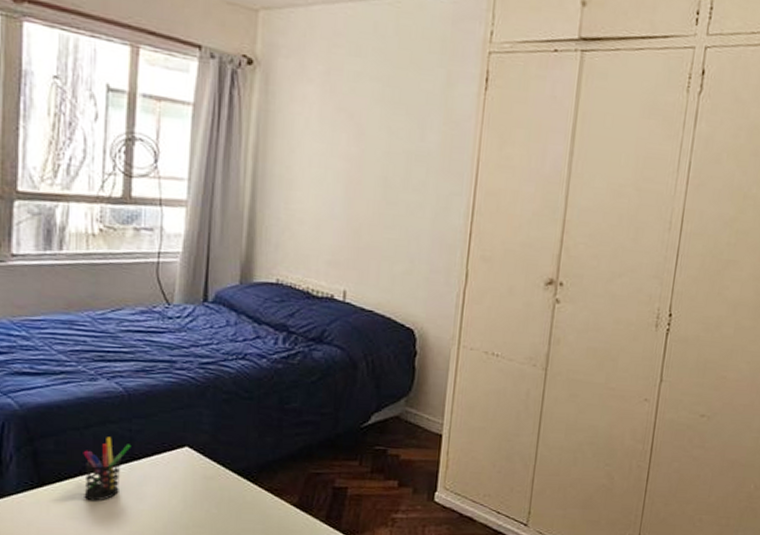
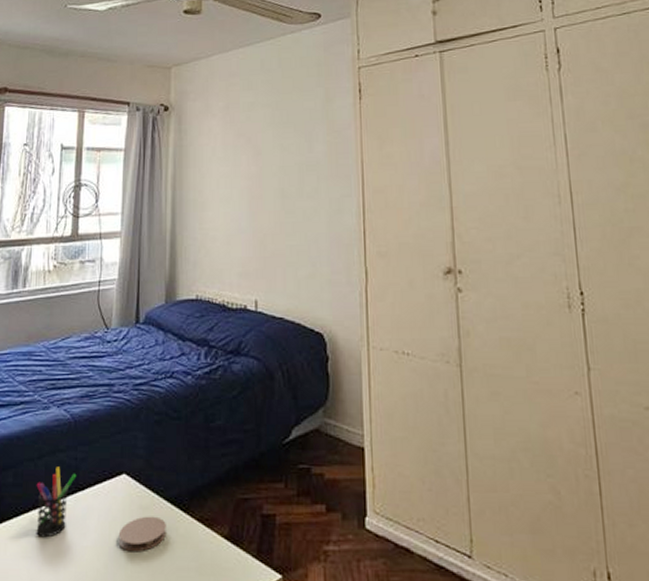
coaster: none [179,485,232,516] -> present [118,516,166,552]

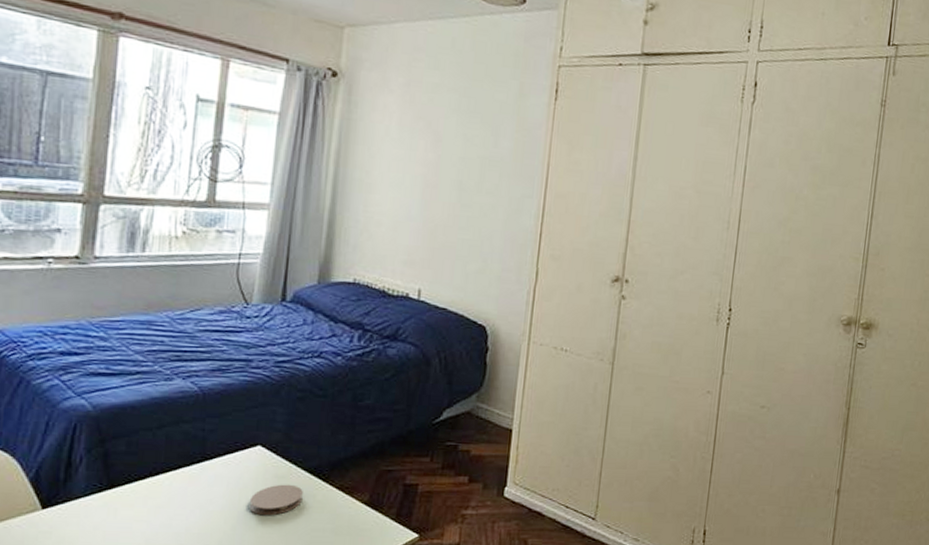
pen holder: present [36,467,77,538] -> none [153,437,204,503]

